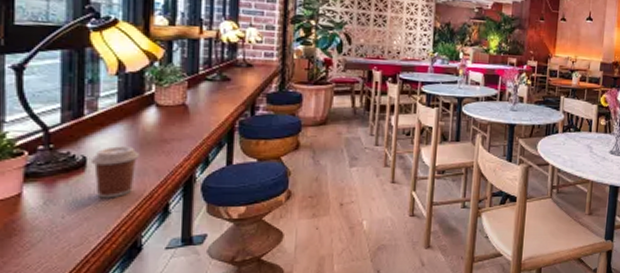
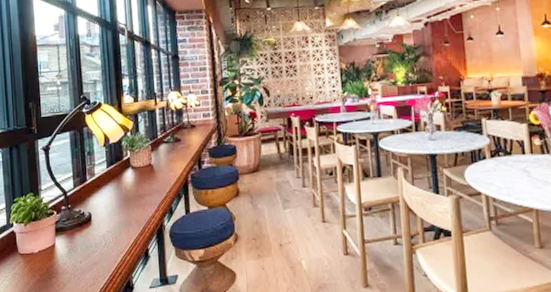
coffee cup: present [90,146,140,198] -> none [94,203,125,246]

